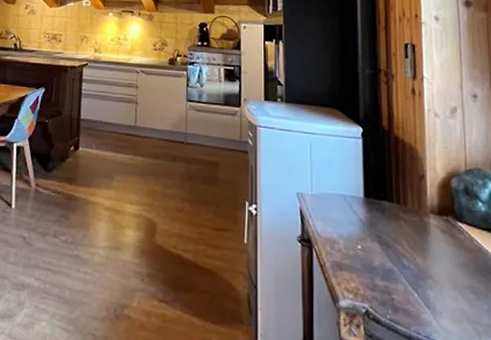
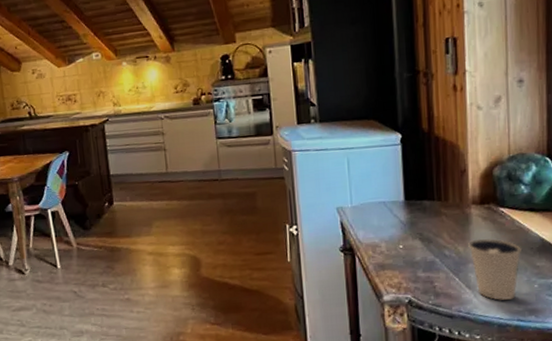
dixie cup: none [427,252,482,329] -> present [468,238,523,300]

